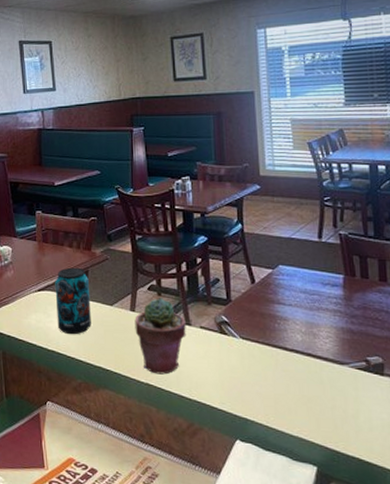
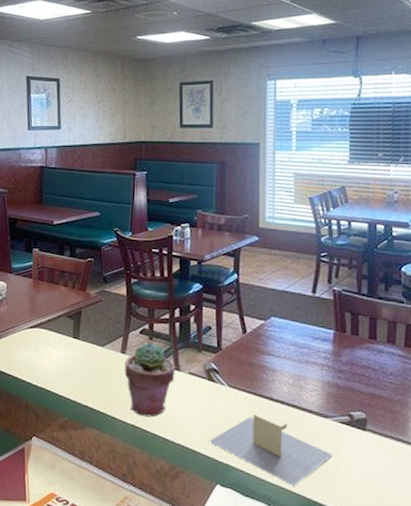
beverage can: present [55,267,91,335] -> none [47,306,82,374]
napkin holder: none [225,364,352,437] -> present [208,413,333,486]

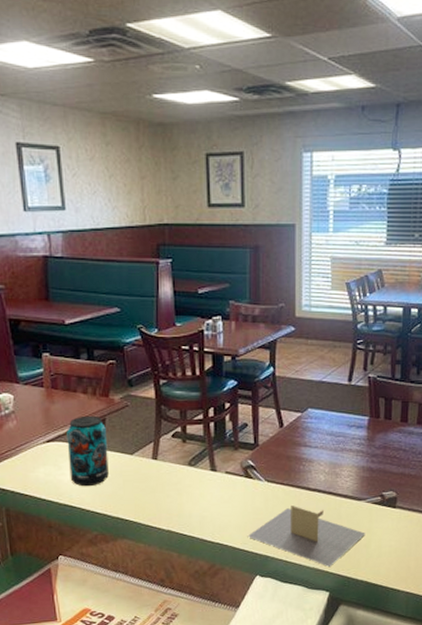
beverage can: none [47,306,82,374] -> present [67,415,109,487]
potted succulent: present [124,342,175,418] -> none [157,445,211,521]

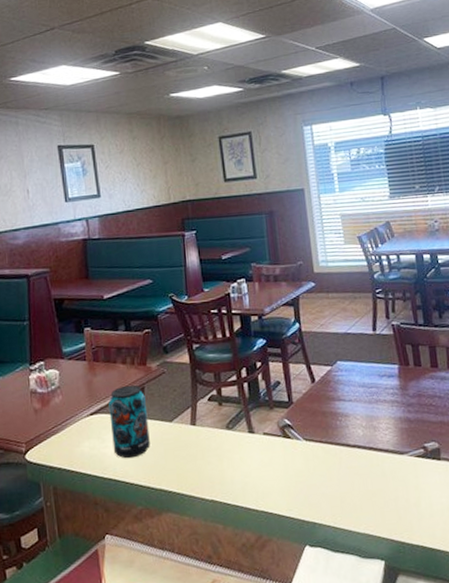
napkin holder: present [247,504,365,567] -> none [292,463,413,531]

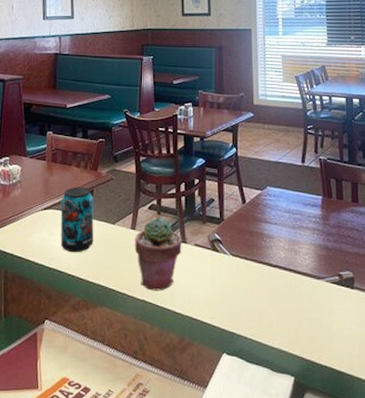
potted succulent: none [196,407,250,489] -> present [134,217,182,291]

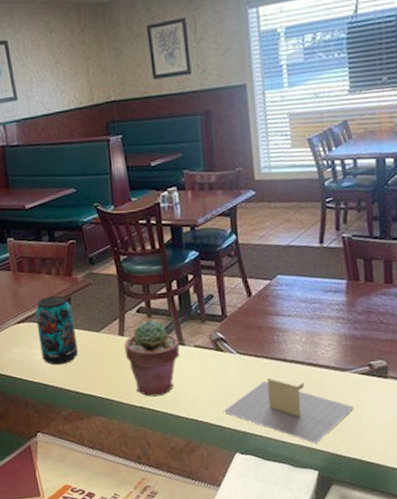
napkin holder: none [214,280,326,348] -> present [223,377,354,443]

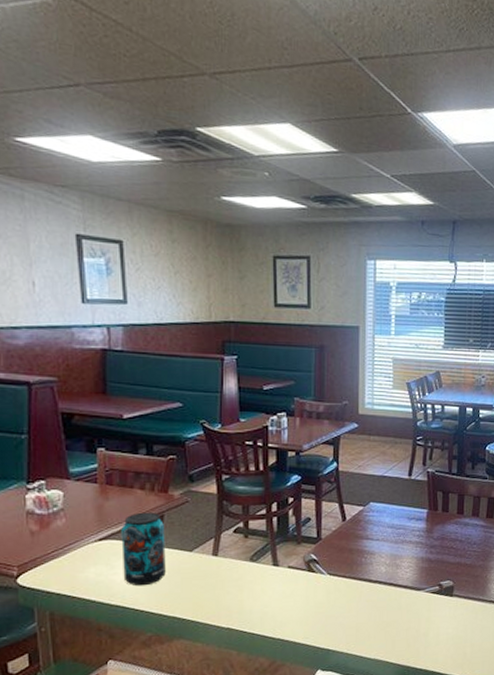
potted succulent: present [124,319,180,397] -> none [217,540,273,618]
napkin holder: present [223,377,354,443] -> none [309,597,424,657]

